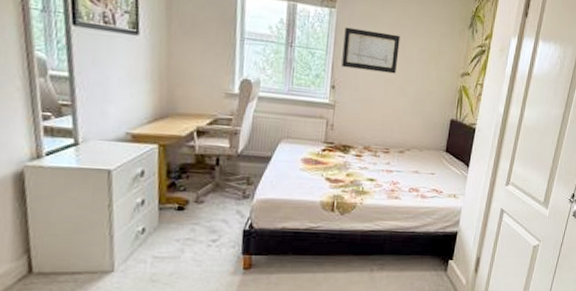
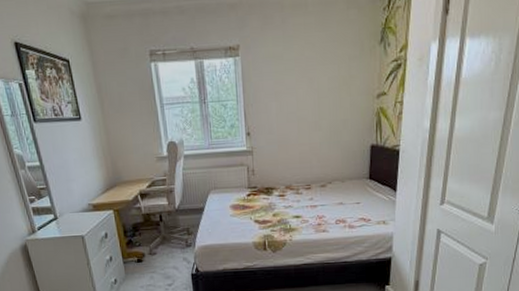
wall art: present [341,27,401,74] -> none [251,68,308,113]

